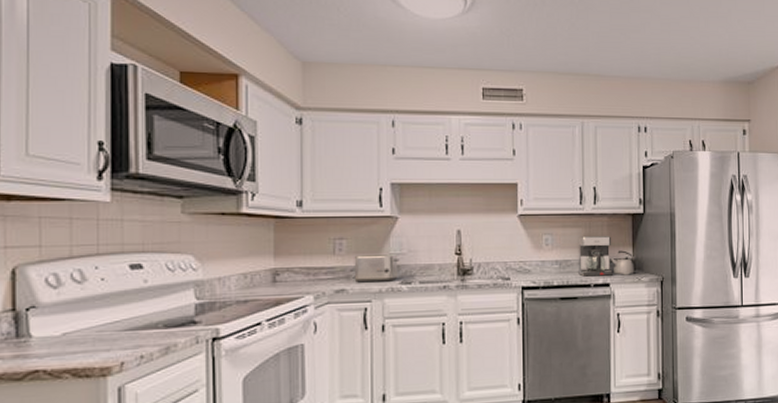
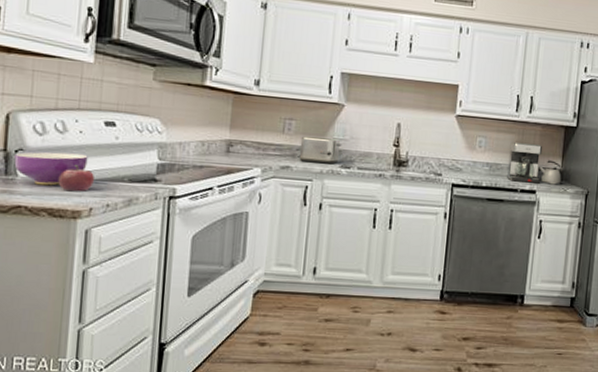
bowl: none [26,304,114,344] -> present [14,152,88,186]
fruit: none [80,317,125,347] -> present [58,165,95,192]

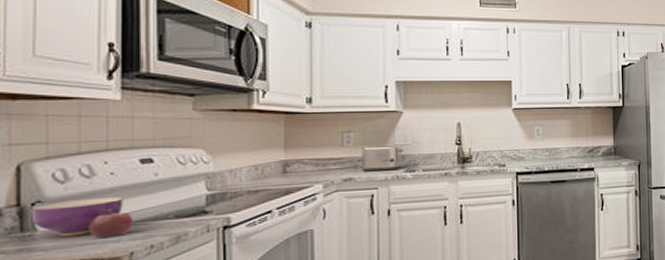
coffee maker: present [507,141,543,185] -> none [566,125,598,162]
kettle: present [539,160,564,185] -> none [594,139,618,160]

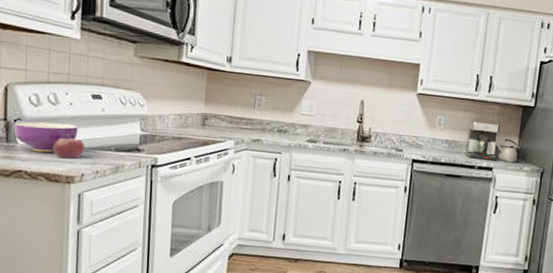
toaster: present [361,145,404,172] -> none [269,111,309,139]
coffee maker: none [566,125,598,162] -> present [465,120,501,162]
kettle: none [594,139,618,160] -> present [496,138,521,163]

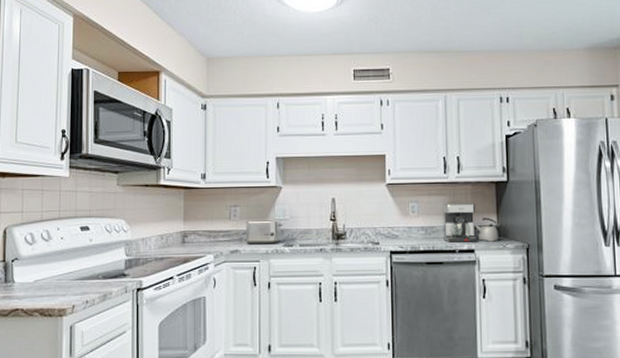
bowl: present [13,121,78,153] -> none [11,258,69,289]
fruit: present [53,134,85,159] -> none [46,268,76,292]
toaster: none [269,111,309,139] -> present [246,220,283,245]

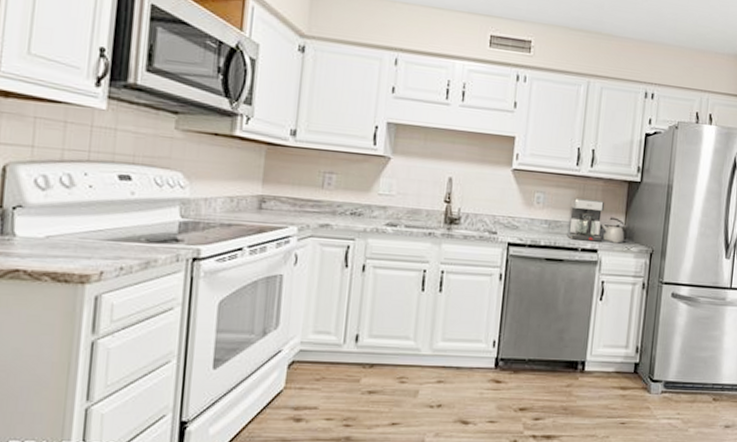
toaster: present [246,220,283,245] -> none [340,191,388,222]

